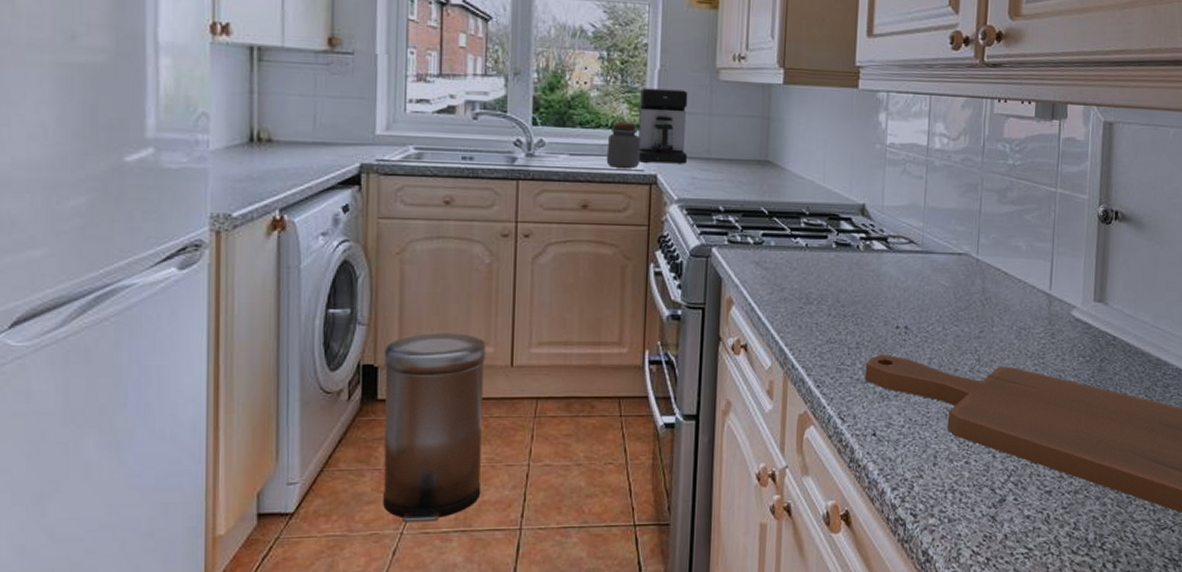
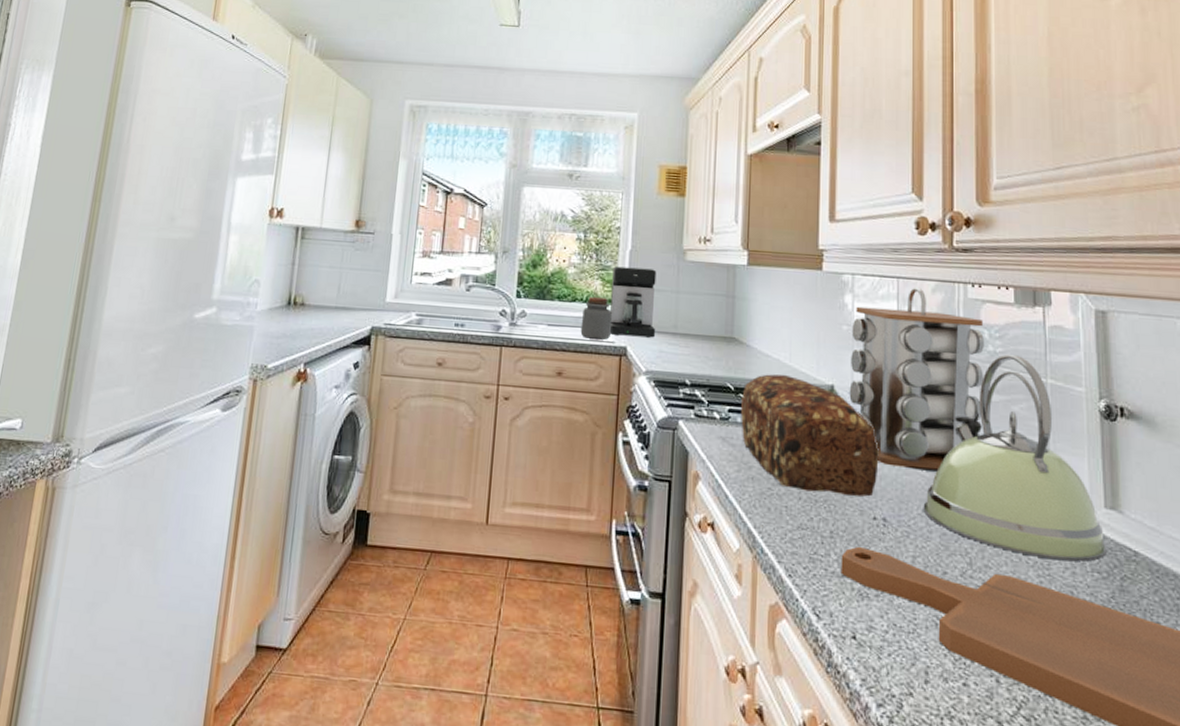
pedal bin: present [383,333,486,523] -> none [363,485,465,676]
bread loaf: none [774,195,905,308] -> present [741,374,879,497]
spice rack: none [879,103,1006,280] -> present [849,287,984,472]
kettle: none [941,167,1092,350] -> present [923,354,1106,562]

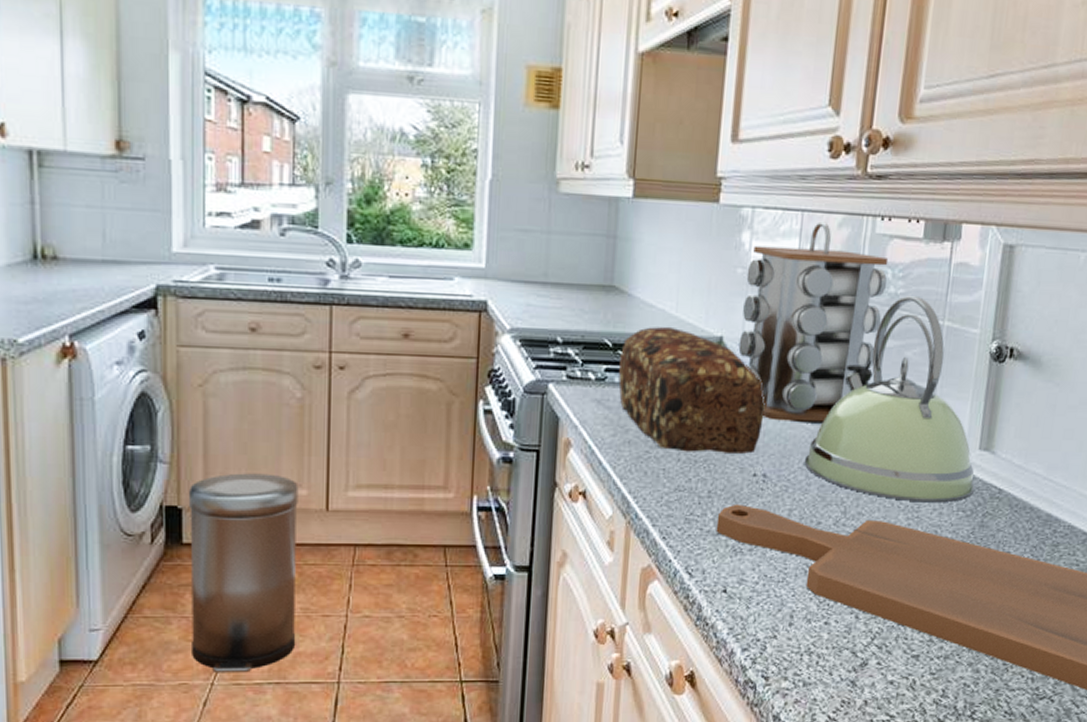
pedal bin: none [363,485,465,676] -> present [189,473,299,674]
jar: present [580,297,612,340] -> none [430,240,469,293]
coffee maker: present [609,266,657,339] -> none [466,201,523,290]

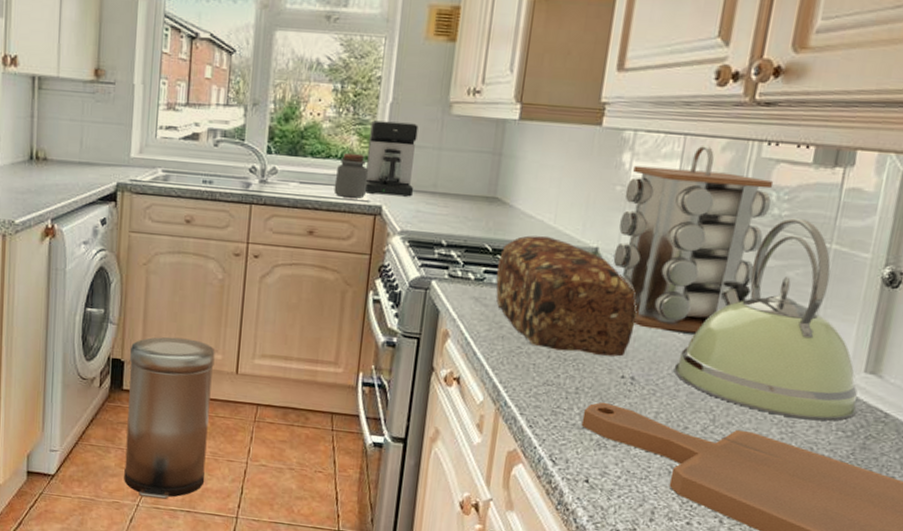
jar: none [430,240,469,293] -> present [333,153,368,199]
coffee maker: none [466,201,523,290] -> present [365,120,419,198]

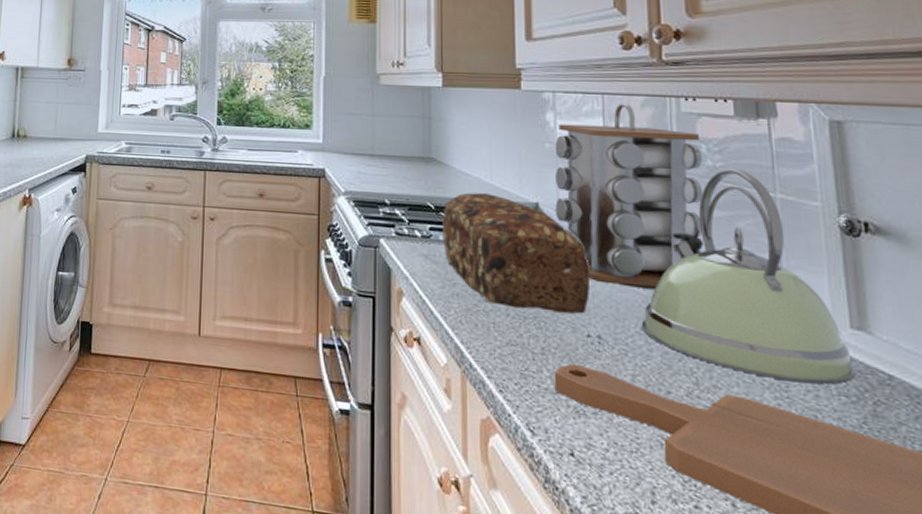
pedal bin: present [124,336,215,500] -> none [92,299,178,474]
jar: present [333,153,368,199] -> none [279,122,310,163]
coffee maker: present [365,120,419,198] -> none [307,92,352,161]

